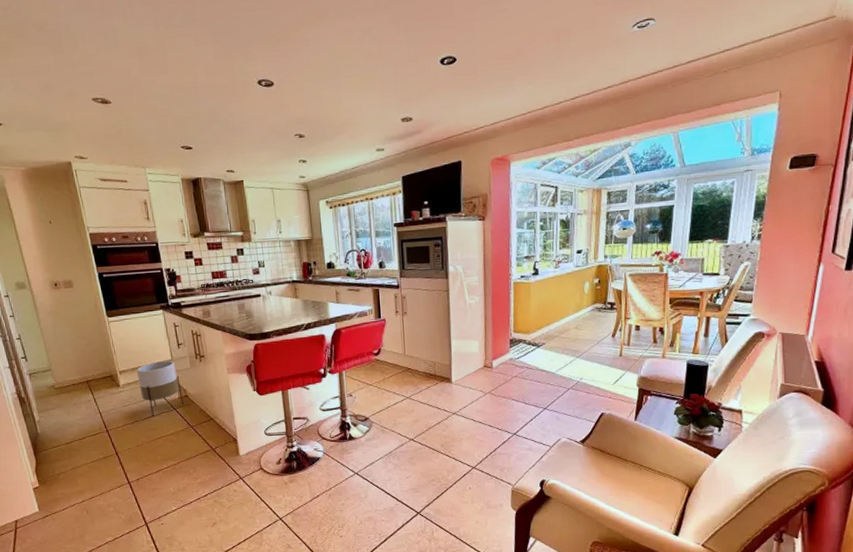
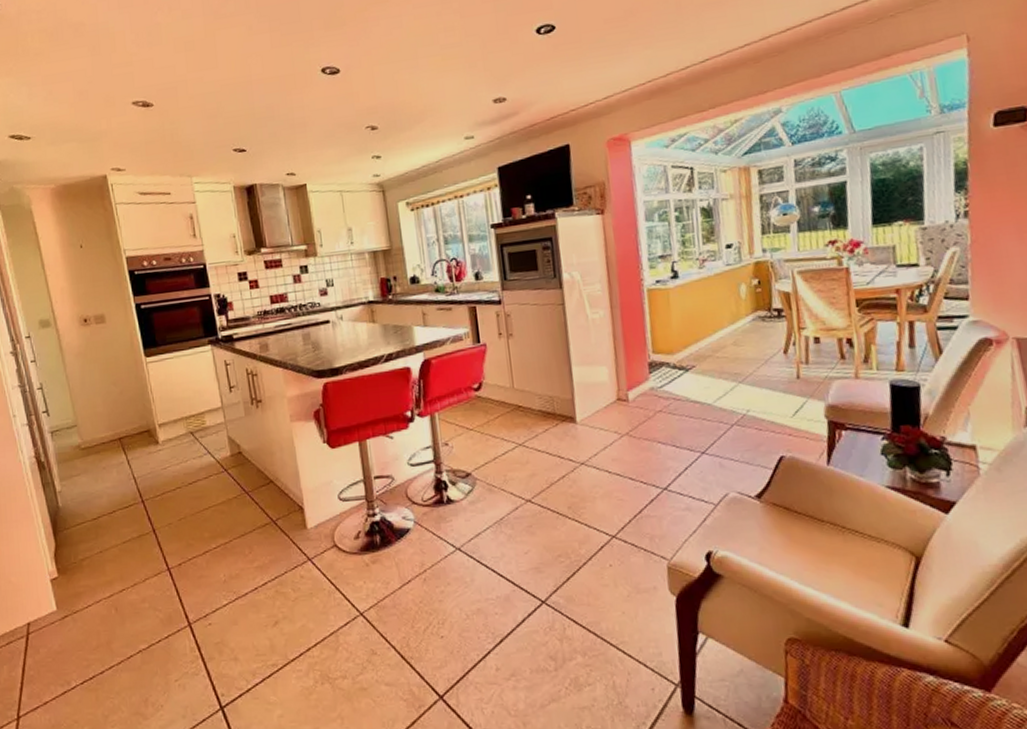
planter: present [136,361,183,417] -> none [179,408,236,481]

